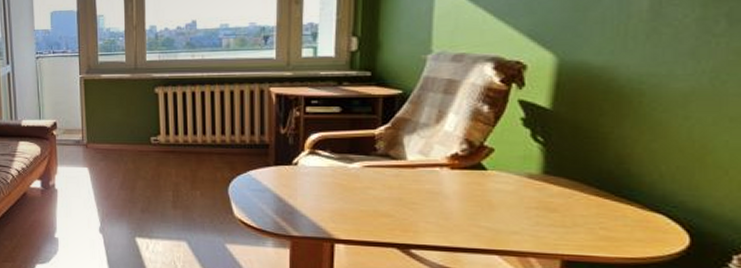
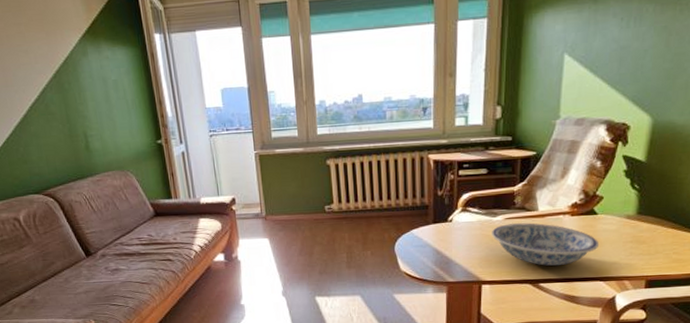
ceramic bowl: none [347,173,492,229] -> present [492,223,600,266]

